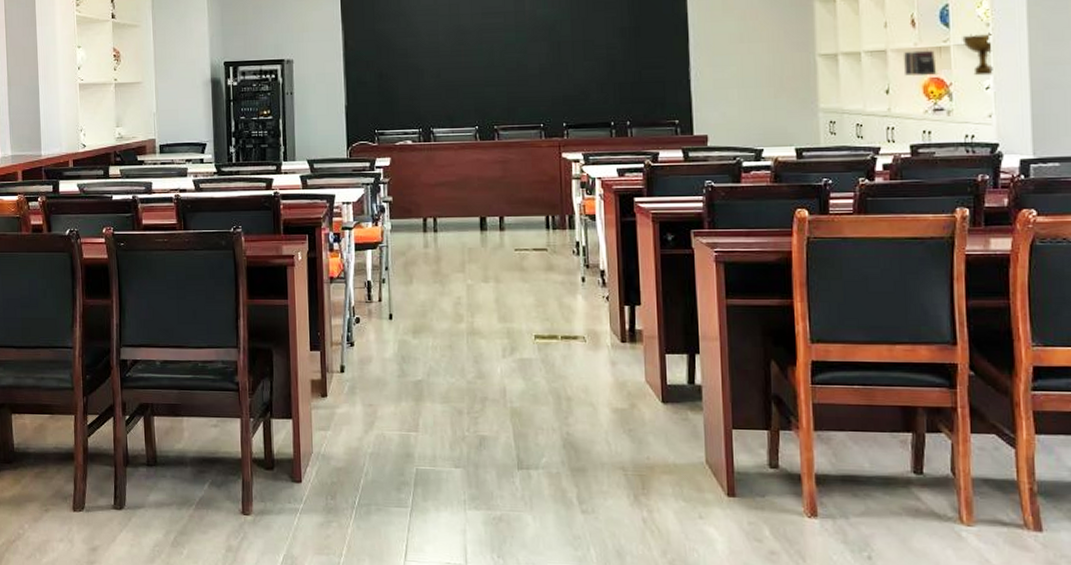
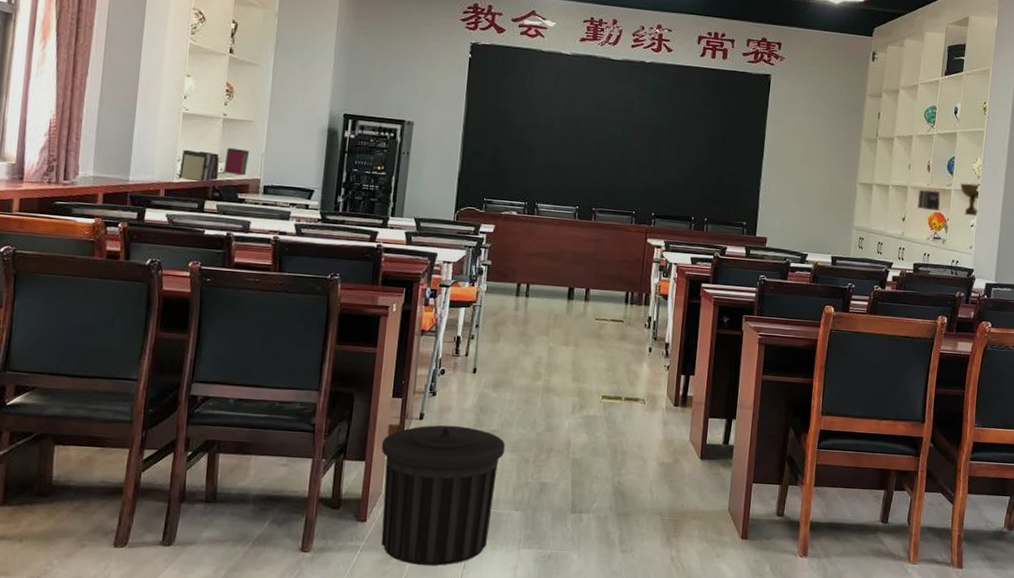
books: none [83,118,117,148] -> present [179,149,219,181]
books: none [121,111,142,138] -> present [223,147,249,176]
trash can: none [306,377,435,529] -> present [381,425,506,566]

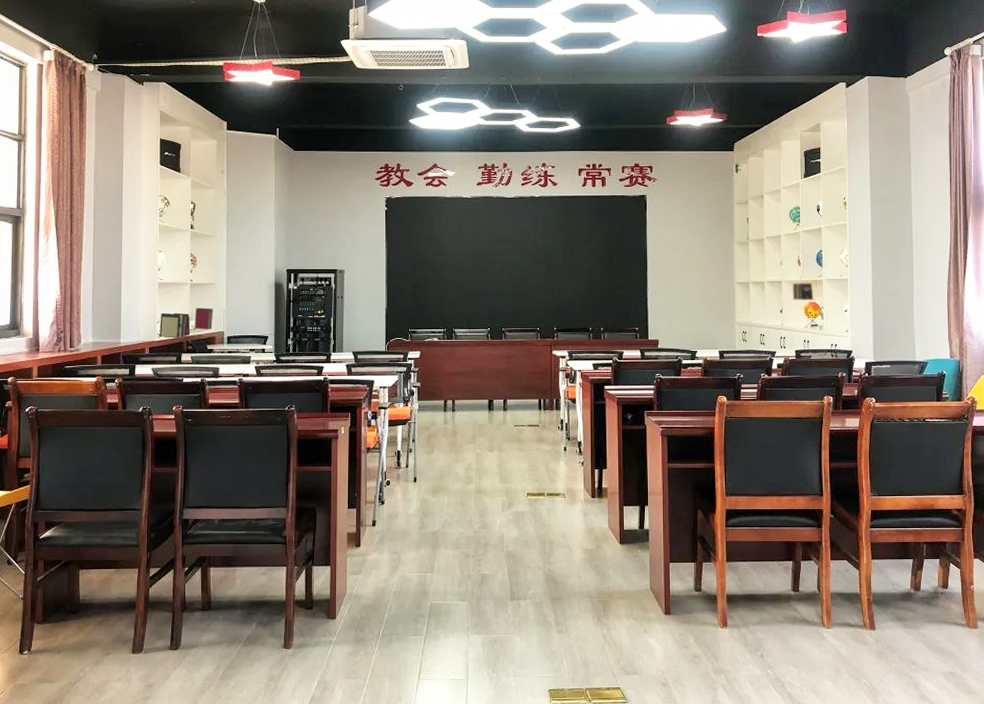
trash can: present [381,425,506,566] -> none [342,529,448,654]
trophy: present [960,183,980,217] -> none [830,272,850,302]

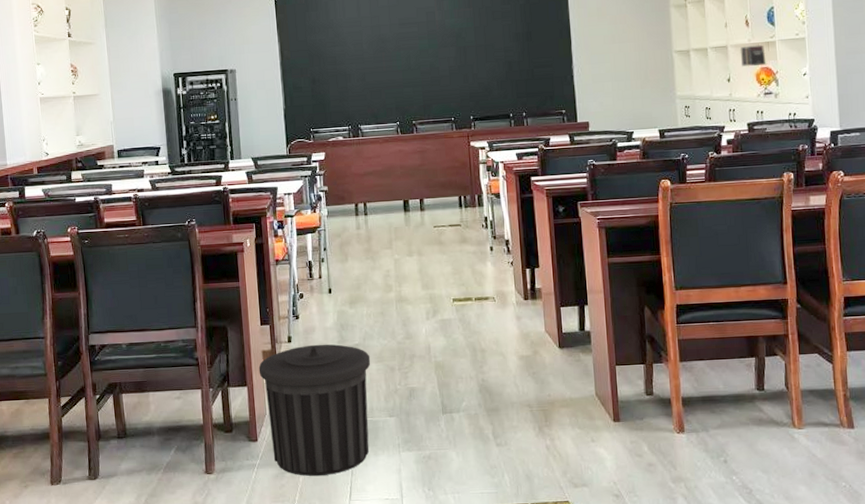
books: present [160,312,190,338] -> none [45,128,78,156]
books: present [194,307,213,330] -> none [81,121,101,145]
trash can: none [342,529,448,654] -> present [258,344,371,476]

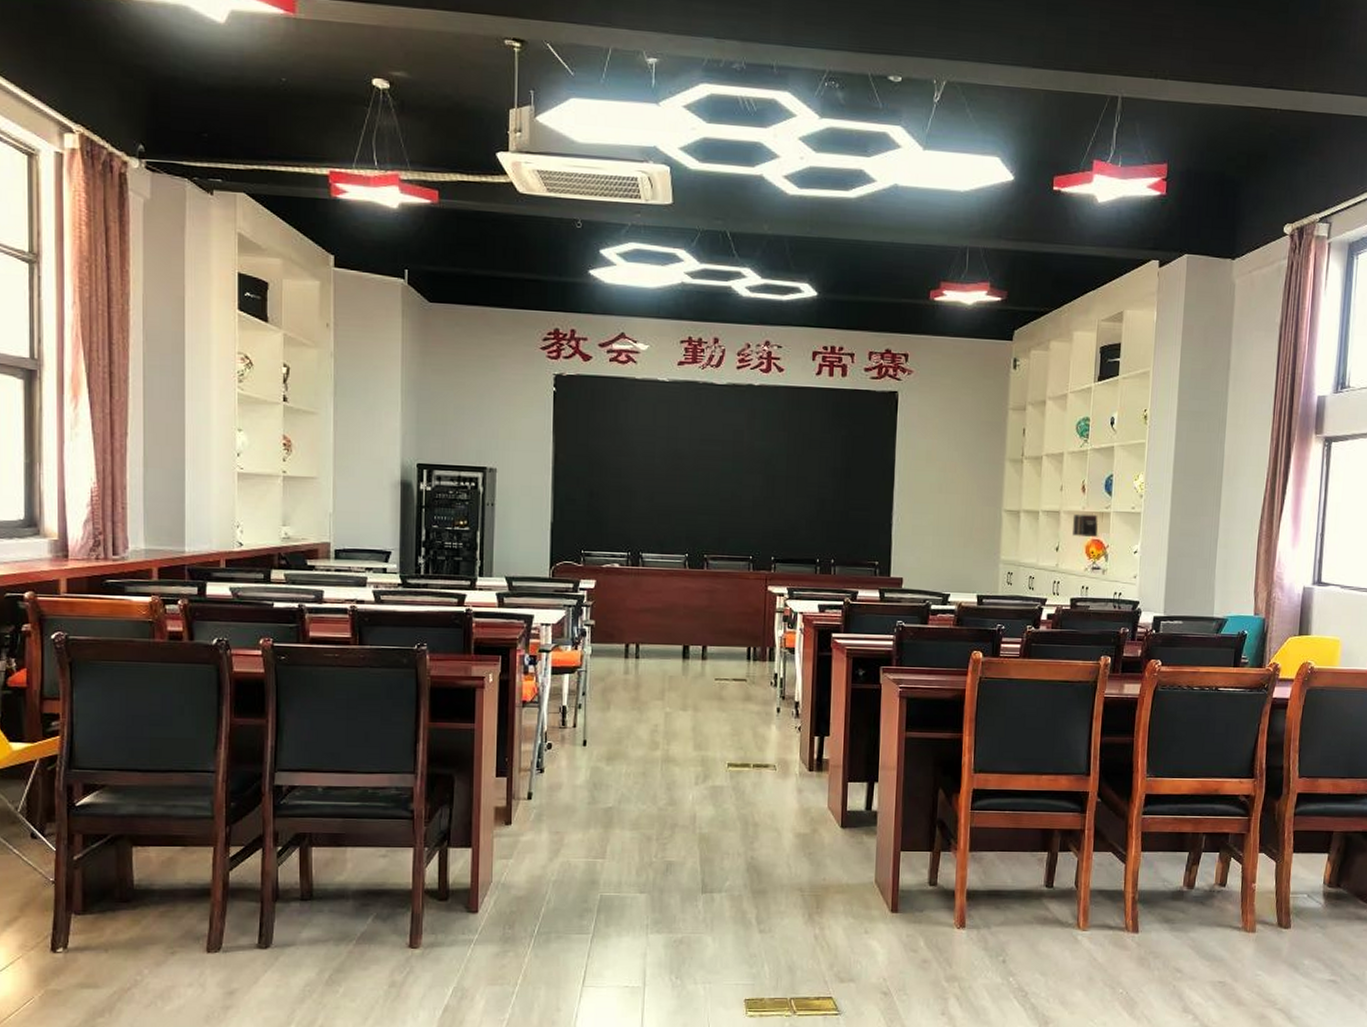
trash can: present [258,344,371,476] -> none [488,804,625,956]

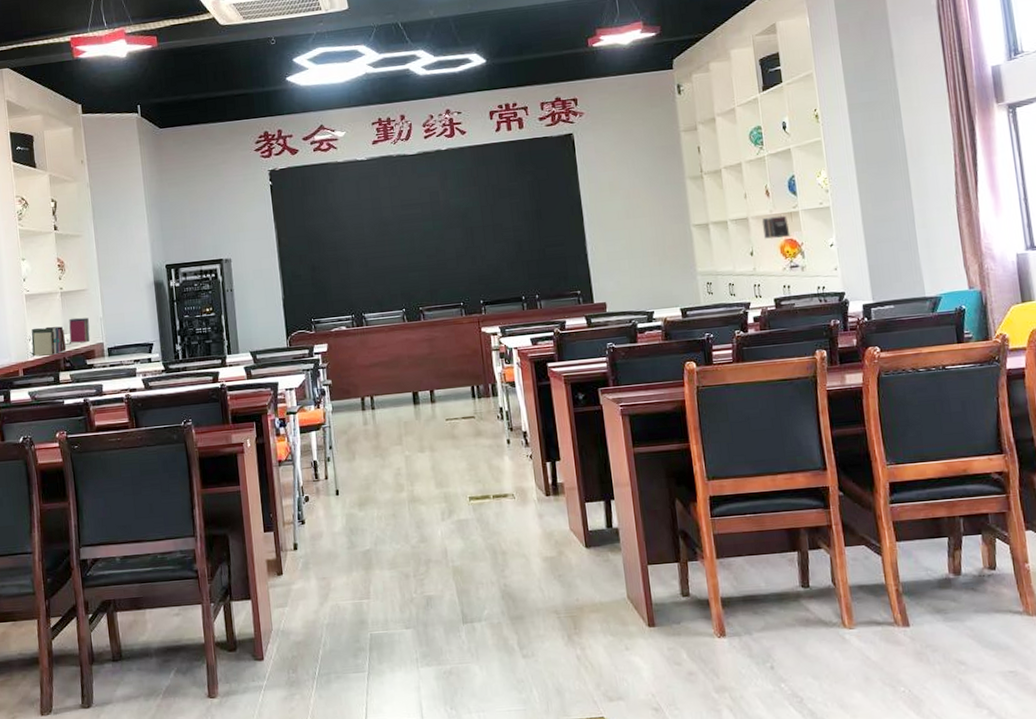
books: none [240,513,283,548] -> present [31,326,66,356]
books: none [288,508,315,540] -> present [69,317,90,344]

